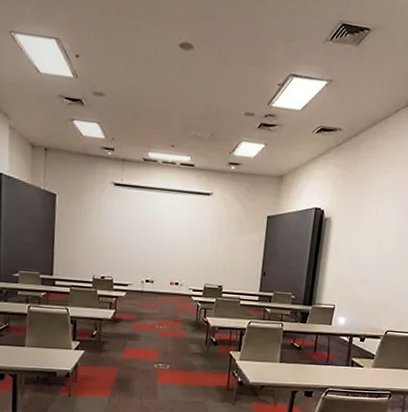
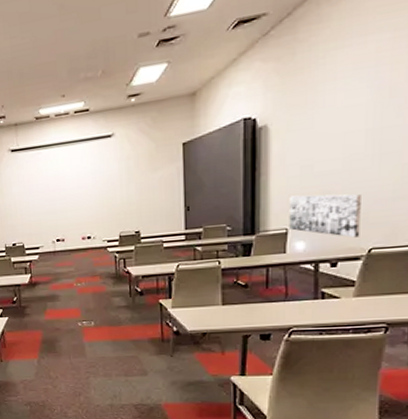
wall art: none [336,278,386,321] -> present [289,194,361,238]

